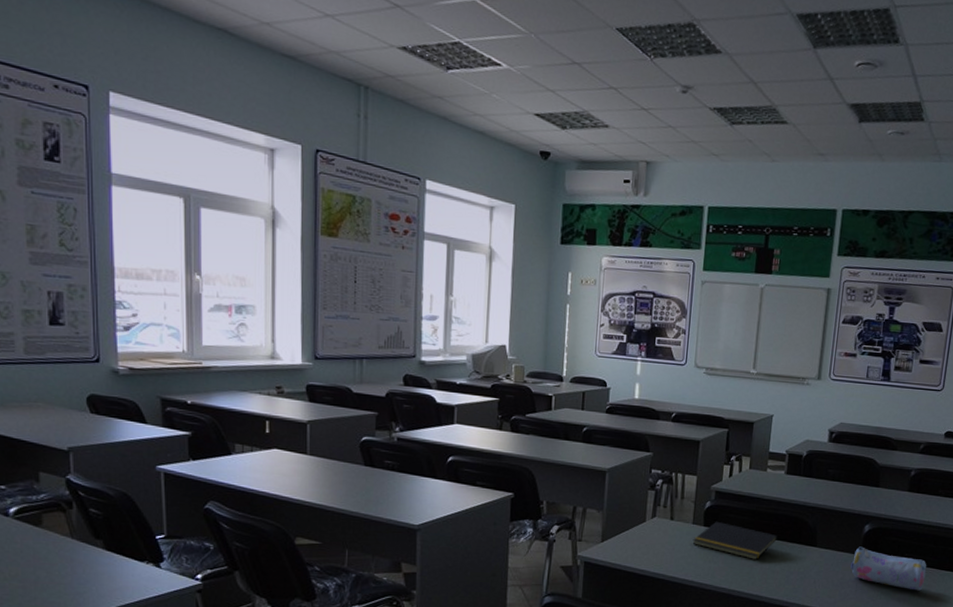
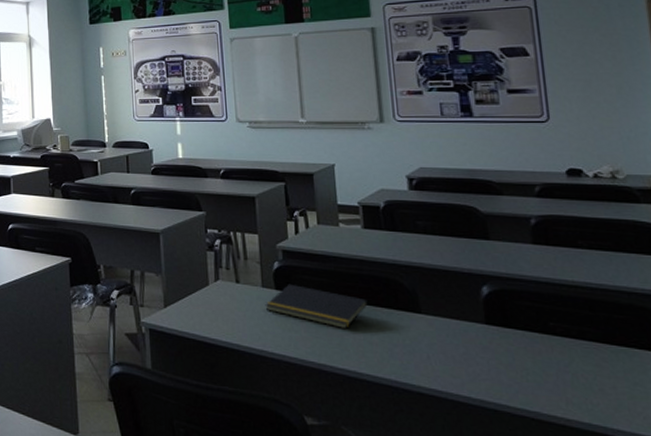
pencil case: present [850,546,927,591] -> none [473,313,589,372]

